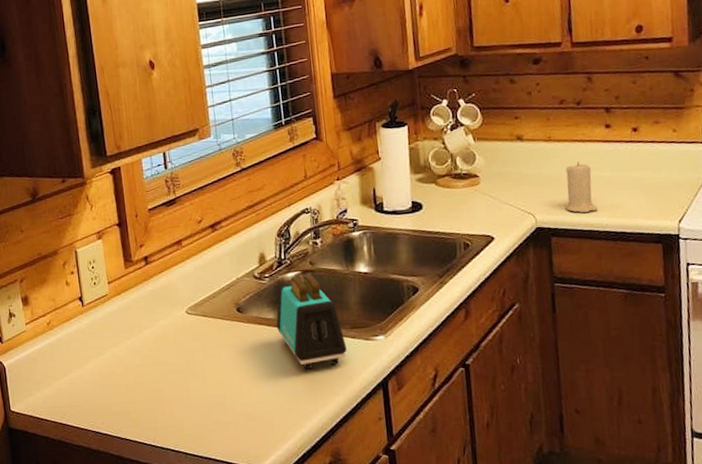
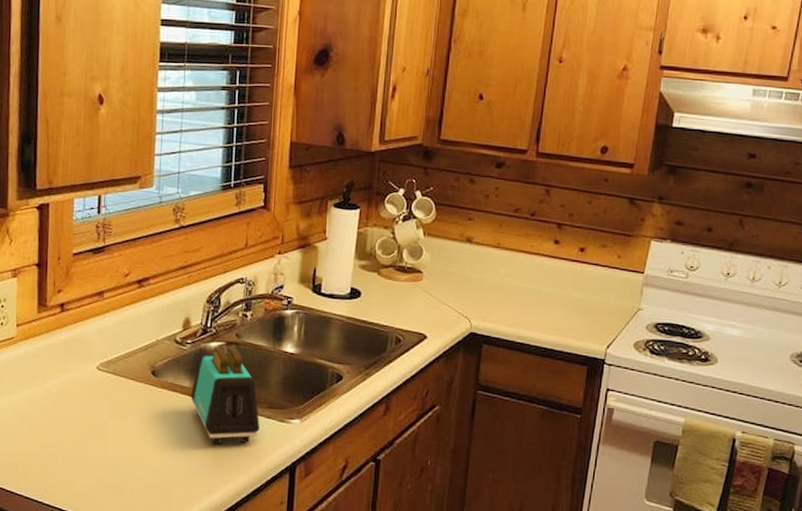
candle: present [565,162,598,214] -> none [502,273,533,326]

